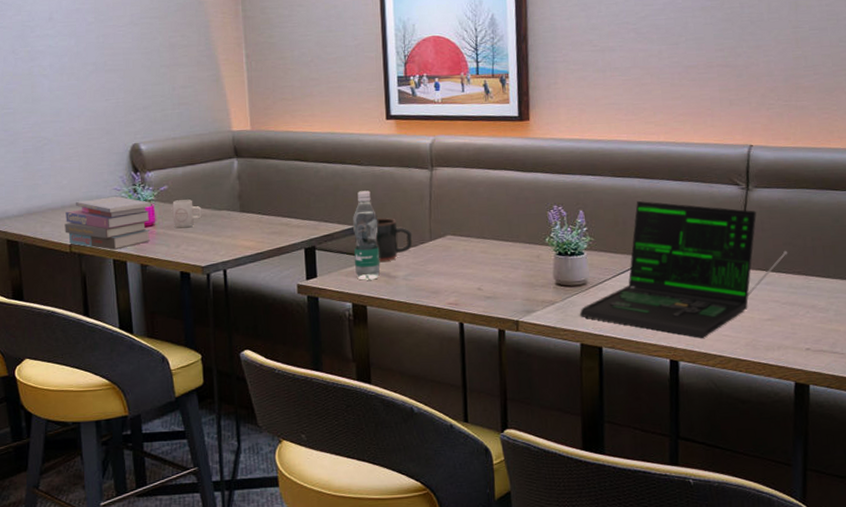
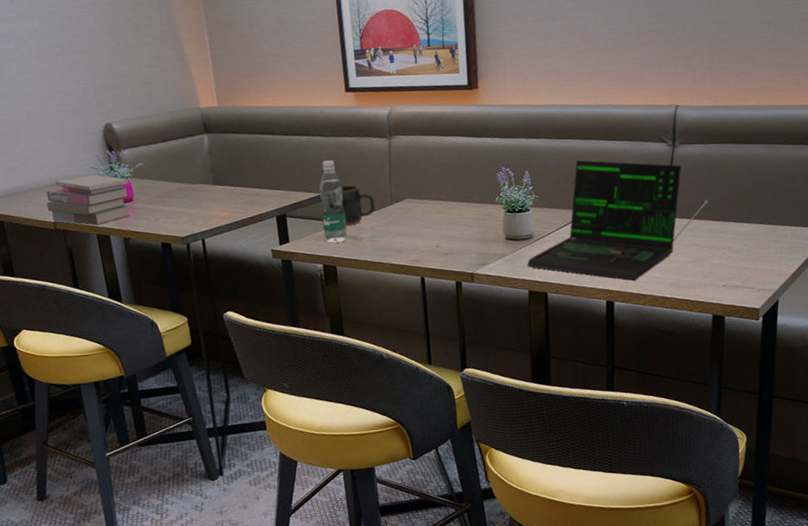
mug: present [172,199,202,228] -> none [148,175,178,203]

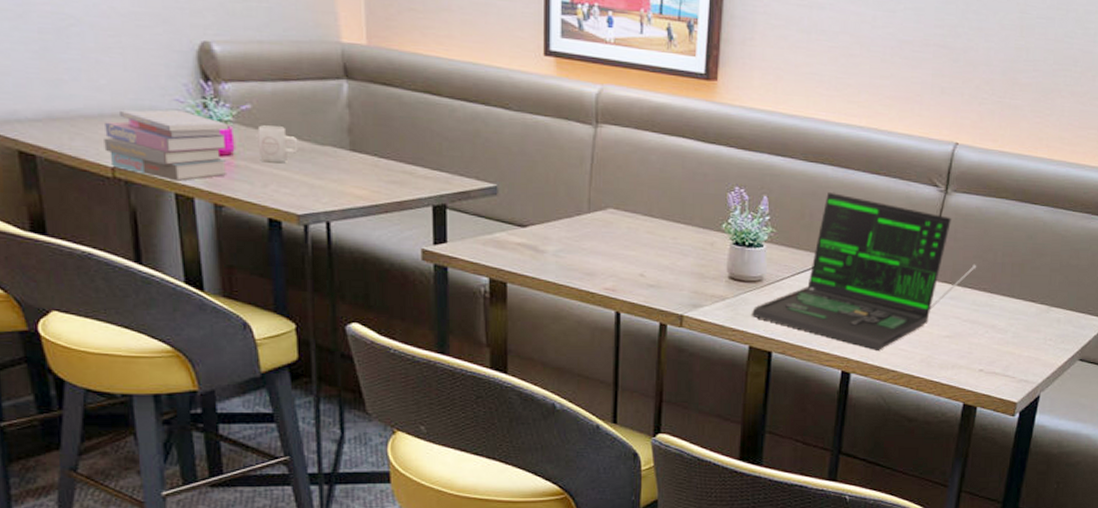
mug: none [148,175,178,203] -> present [257,125,298,163]
bottle: present [319,160,348,243] -> none [494,142,527,253]
mug: present [341,185,376,225] -> none [522,179,567,232]

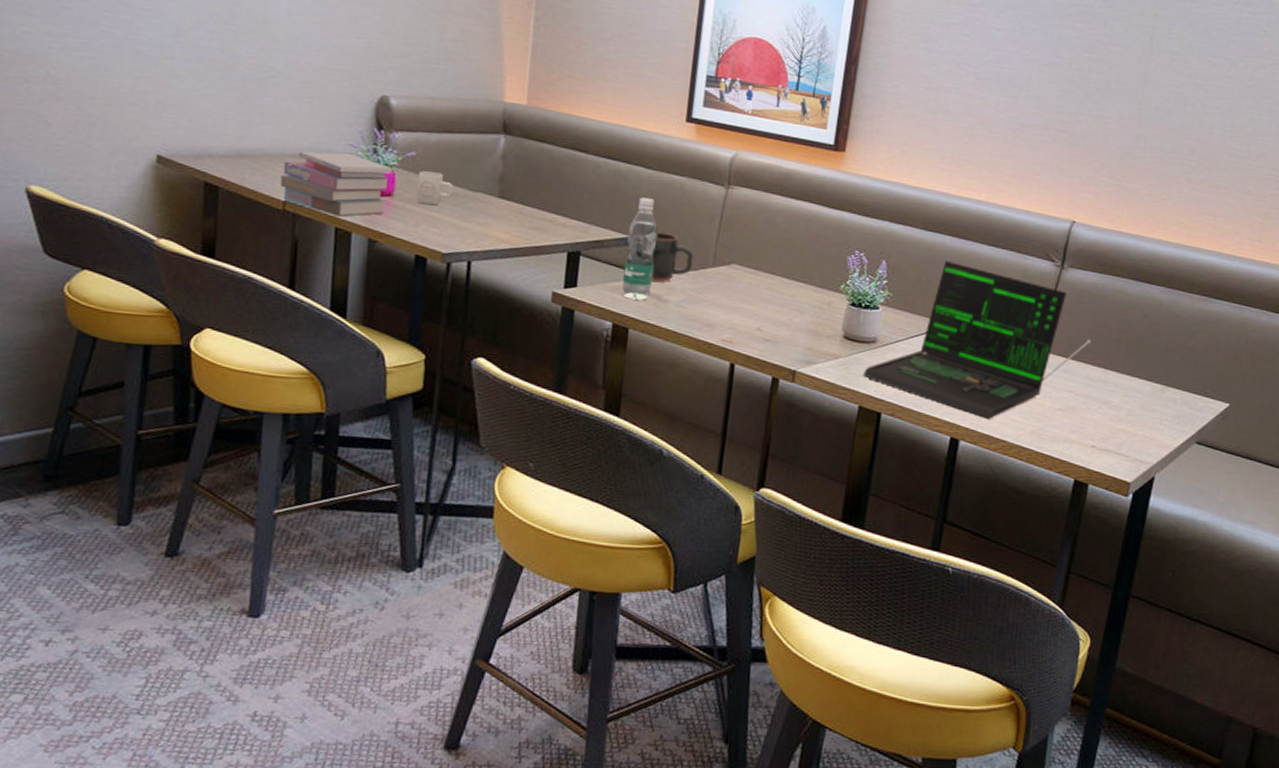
bottle: none [494,142,527,253] -> present [622,197,658,301]
mug: none [522,179,567,232] -> present [651,232,694,282]

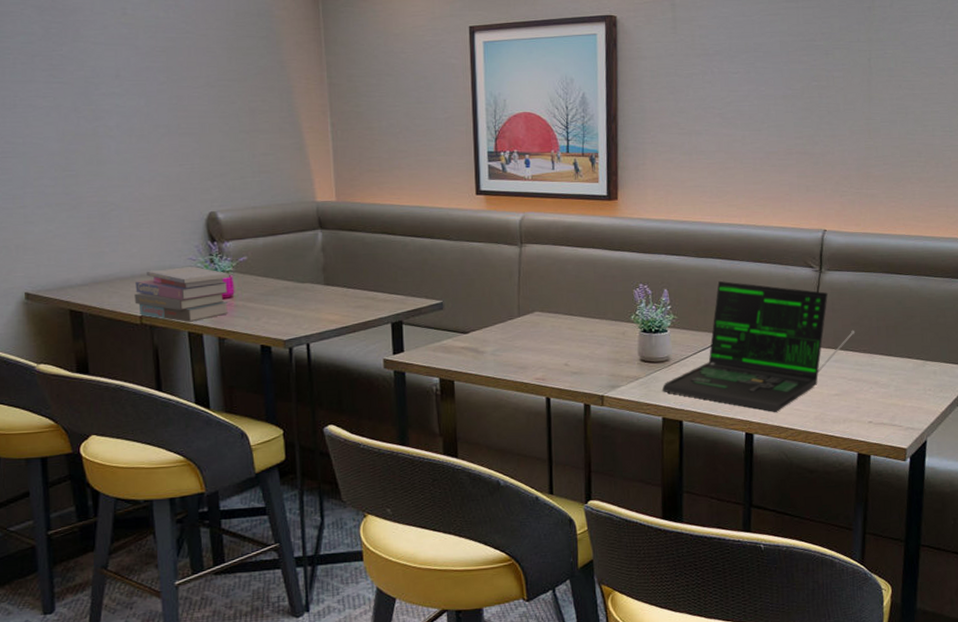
mug: present [416,171,453,205] -> none [252,271,284,301]
bottle: present [622,197,658,301] -> none [441,266,469,356]
mug: present [651,232,694,282] -> none [464,293,501,337]

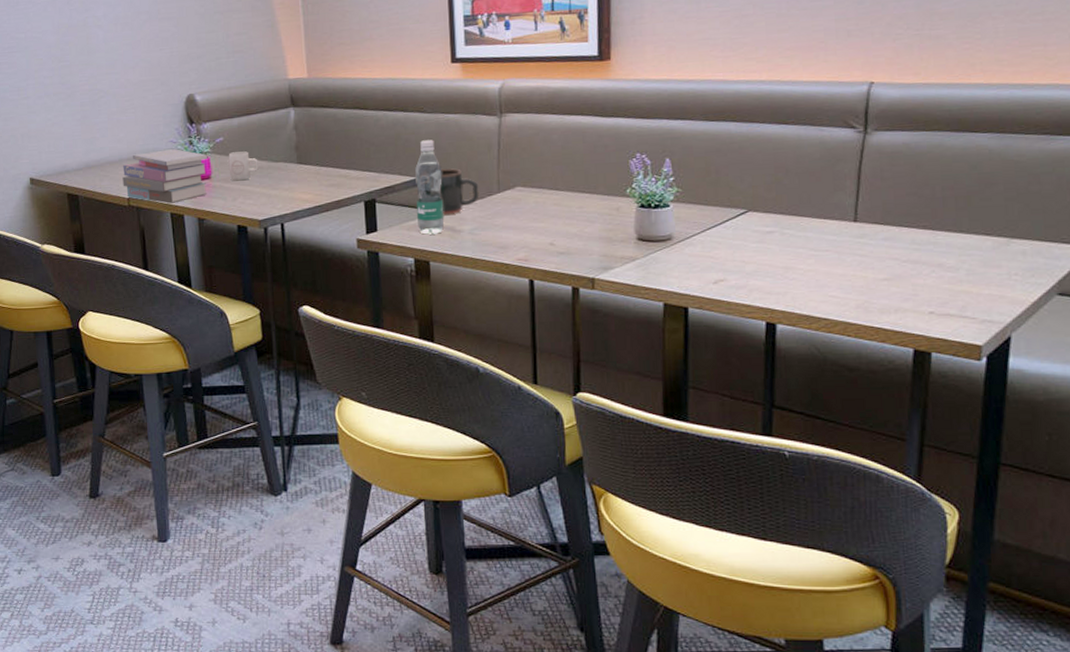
mug: none [252,271,284,301] -> present [228,151,259,181]
bottle: none [441,266,469,356] -> present [415,140,445,235]
mug: none [464,293,501,337] -> present [439,168,480,215]
laptop: present [662,280,855,412] -> none [664,147,912,299]

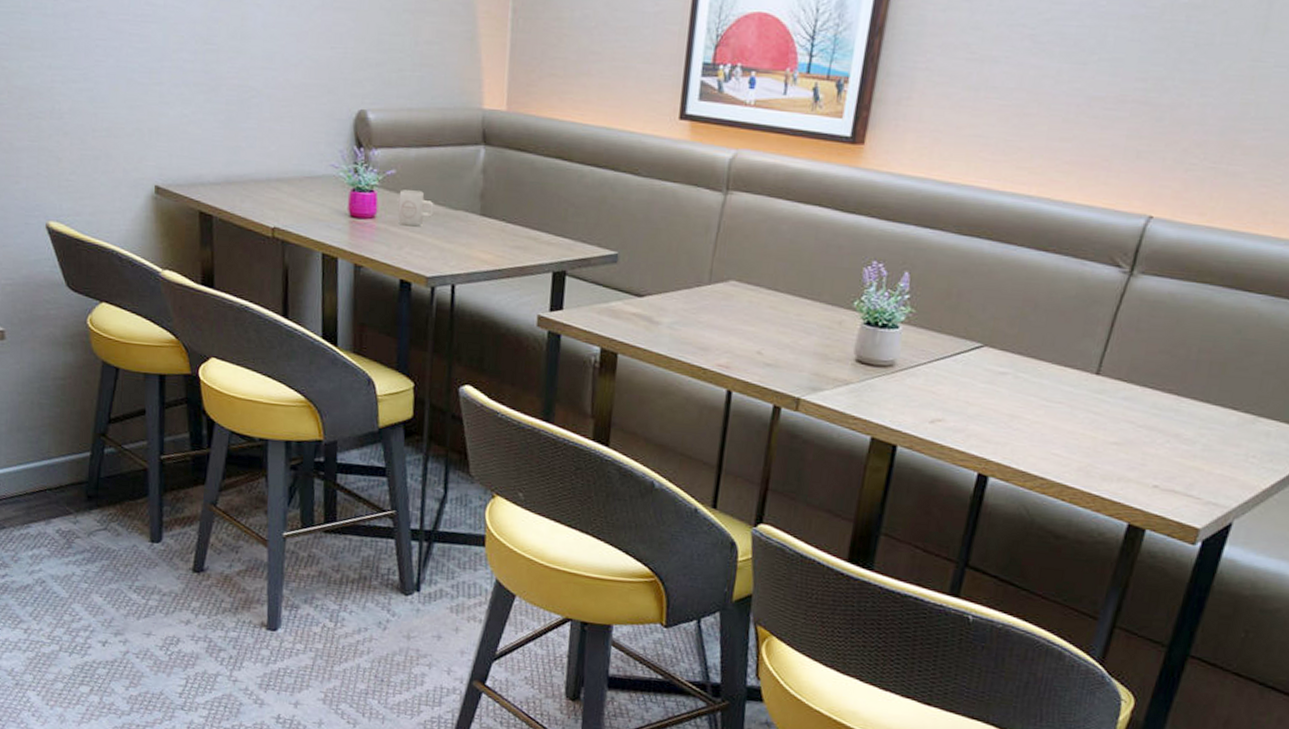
books: present [122,149,208,204] -> none [268,174,375,242]
bottle: present [415,140,445,235] -> none [610,209,649,323]
mug: present [439,168,480,215] -> none [641,247,688,302]

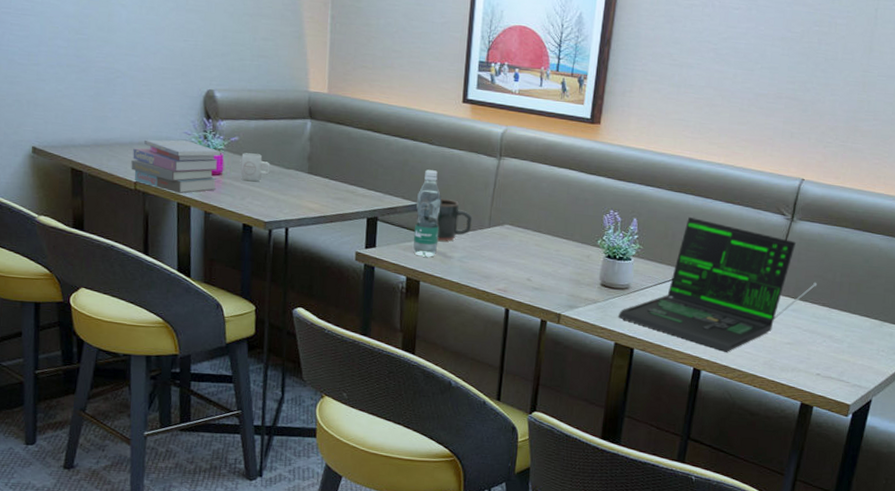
books: none [268,174,375,242] -> present [131,139,221,194]
bottle: none [610,209,649,323] -> present [413,170,442,257]
mug: none [641,247,688,302] -> present [436,199,473,241]
laptop: none [878,269,1163,453] -> present [618,216,818,352]

